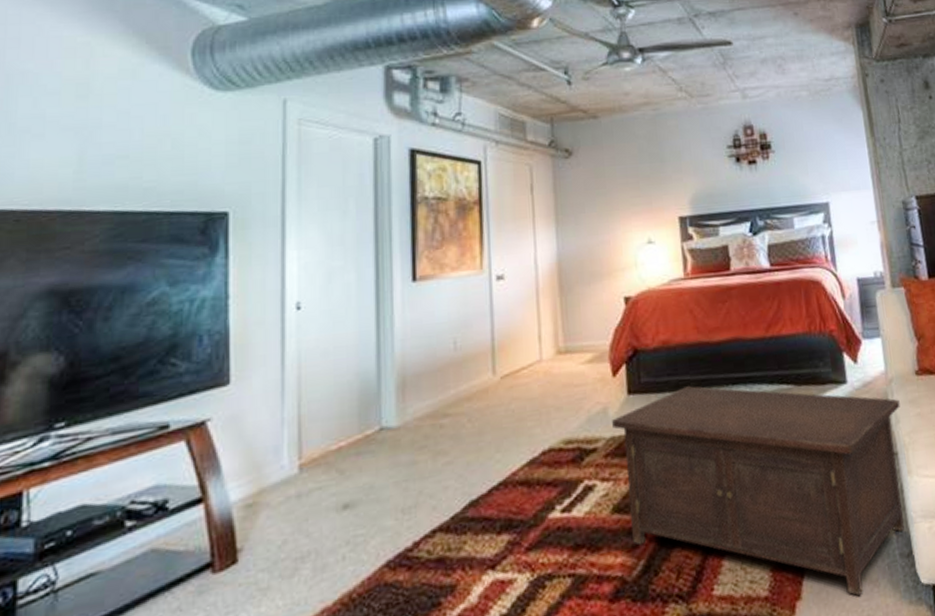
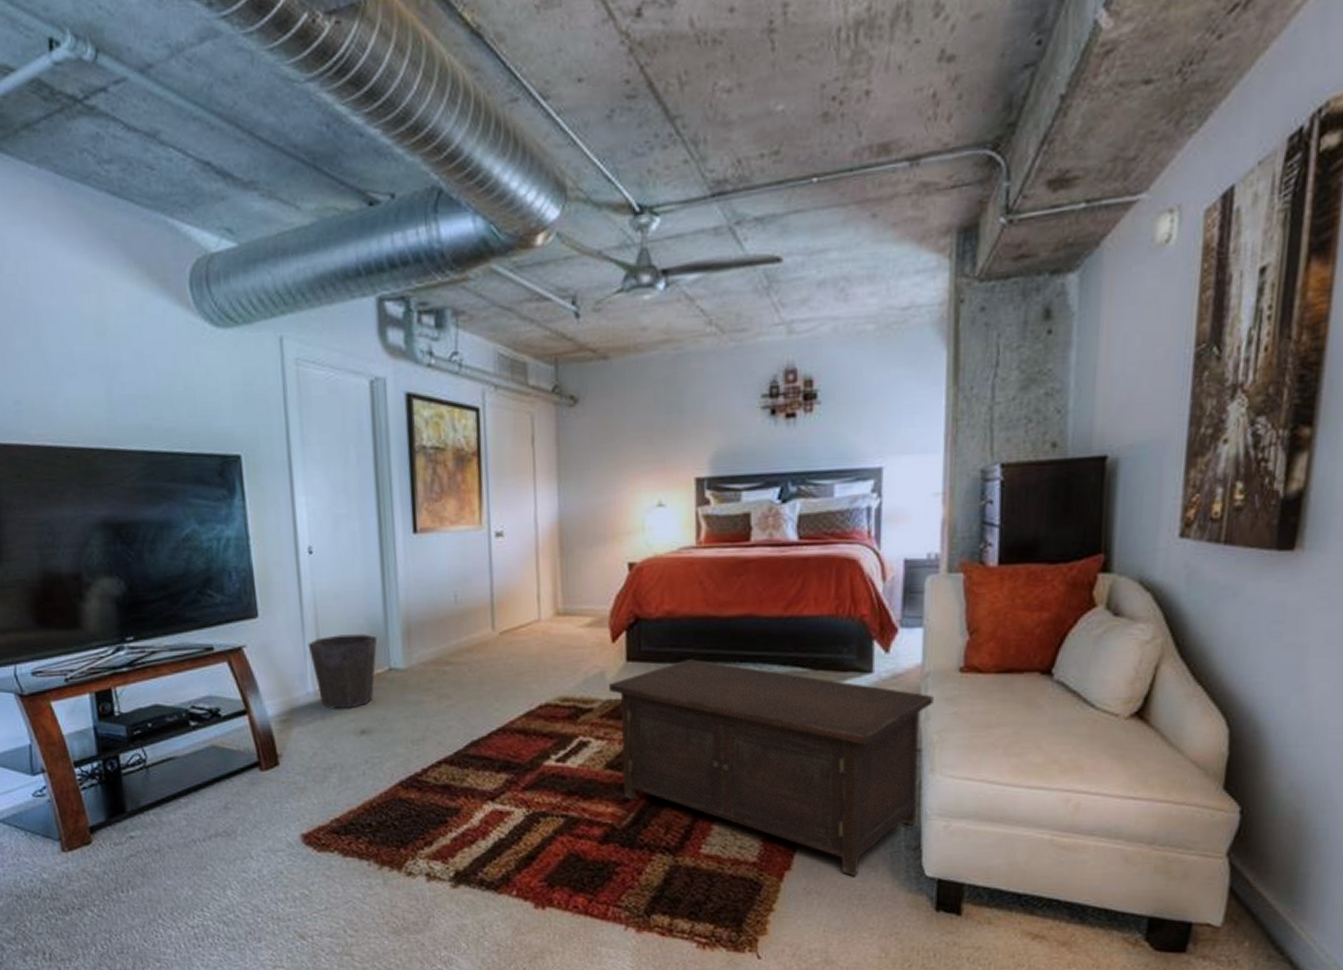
waste bin: none [287,392,369,484] -> present [308,634,378,709]

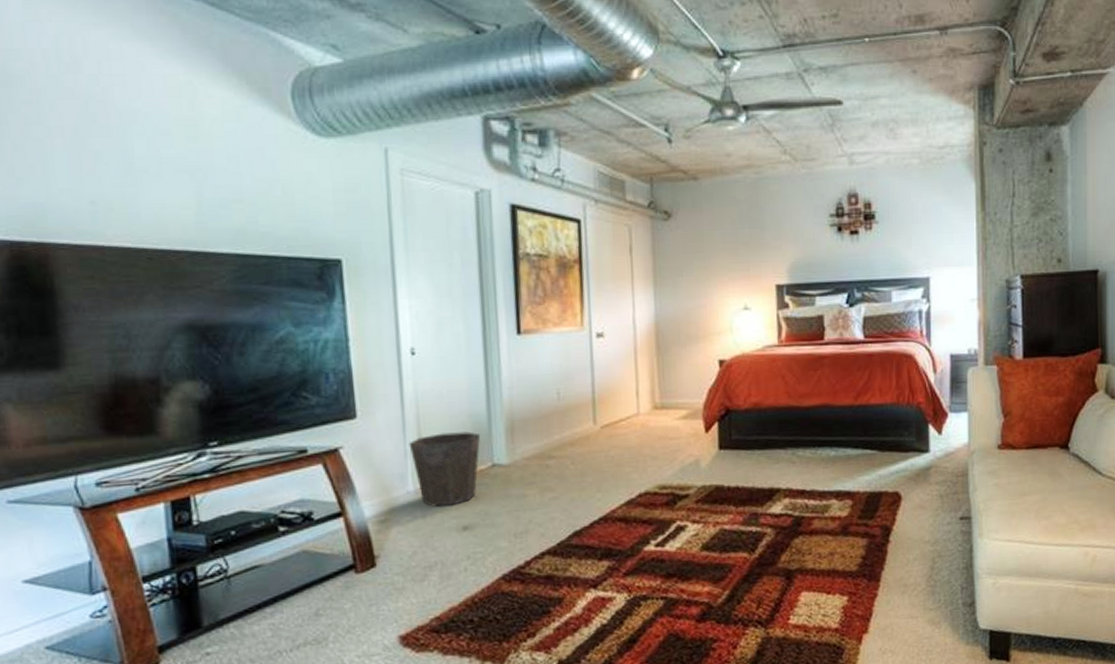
cabinet: present [609,659,934,877] -> none [704,446,979,635]

